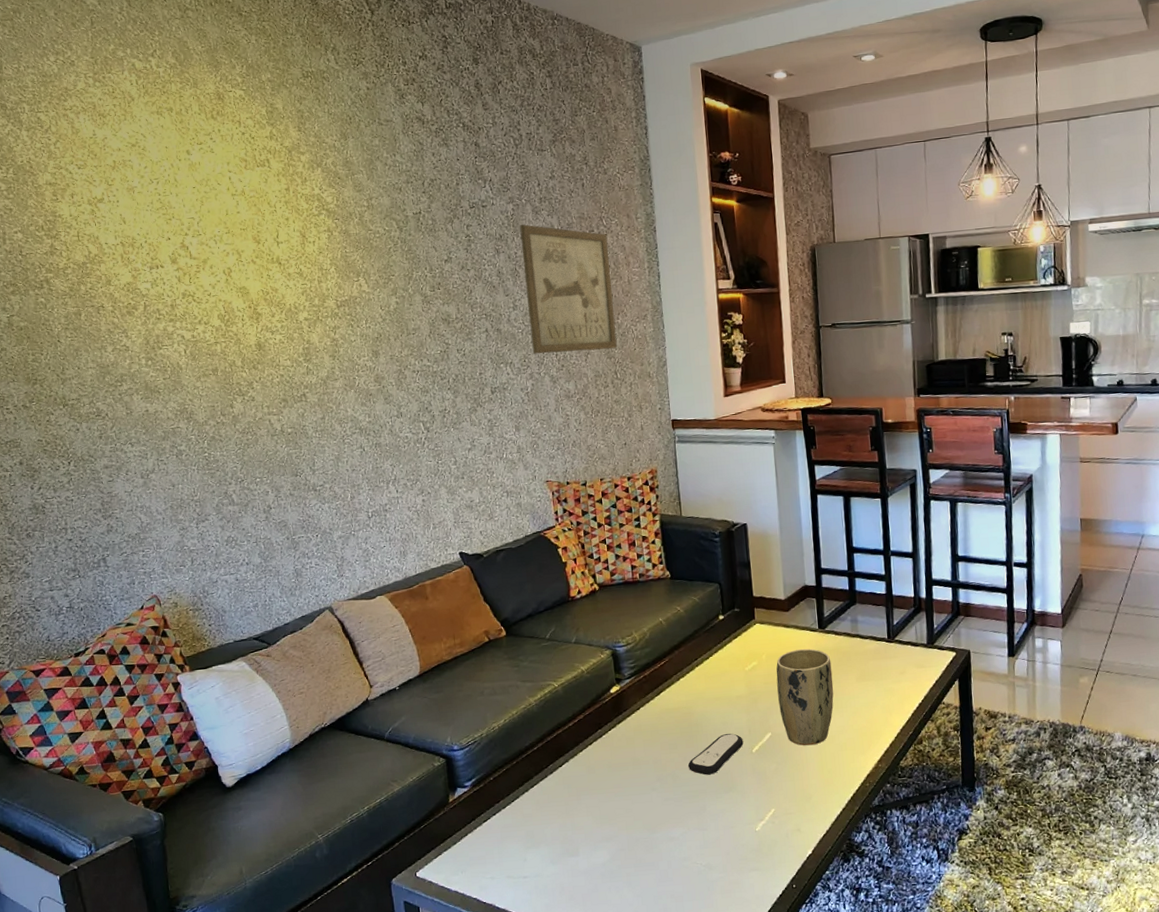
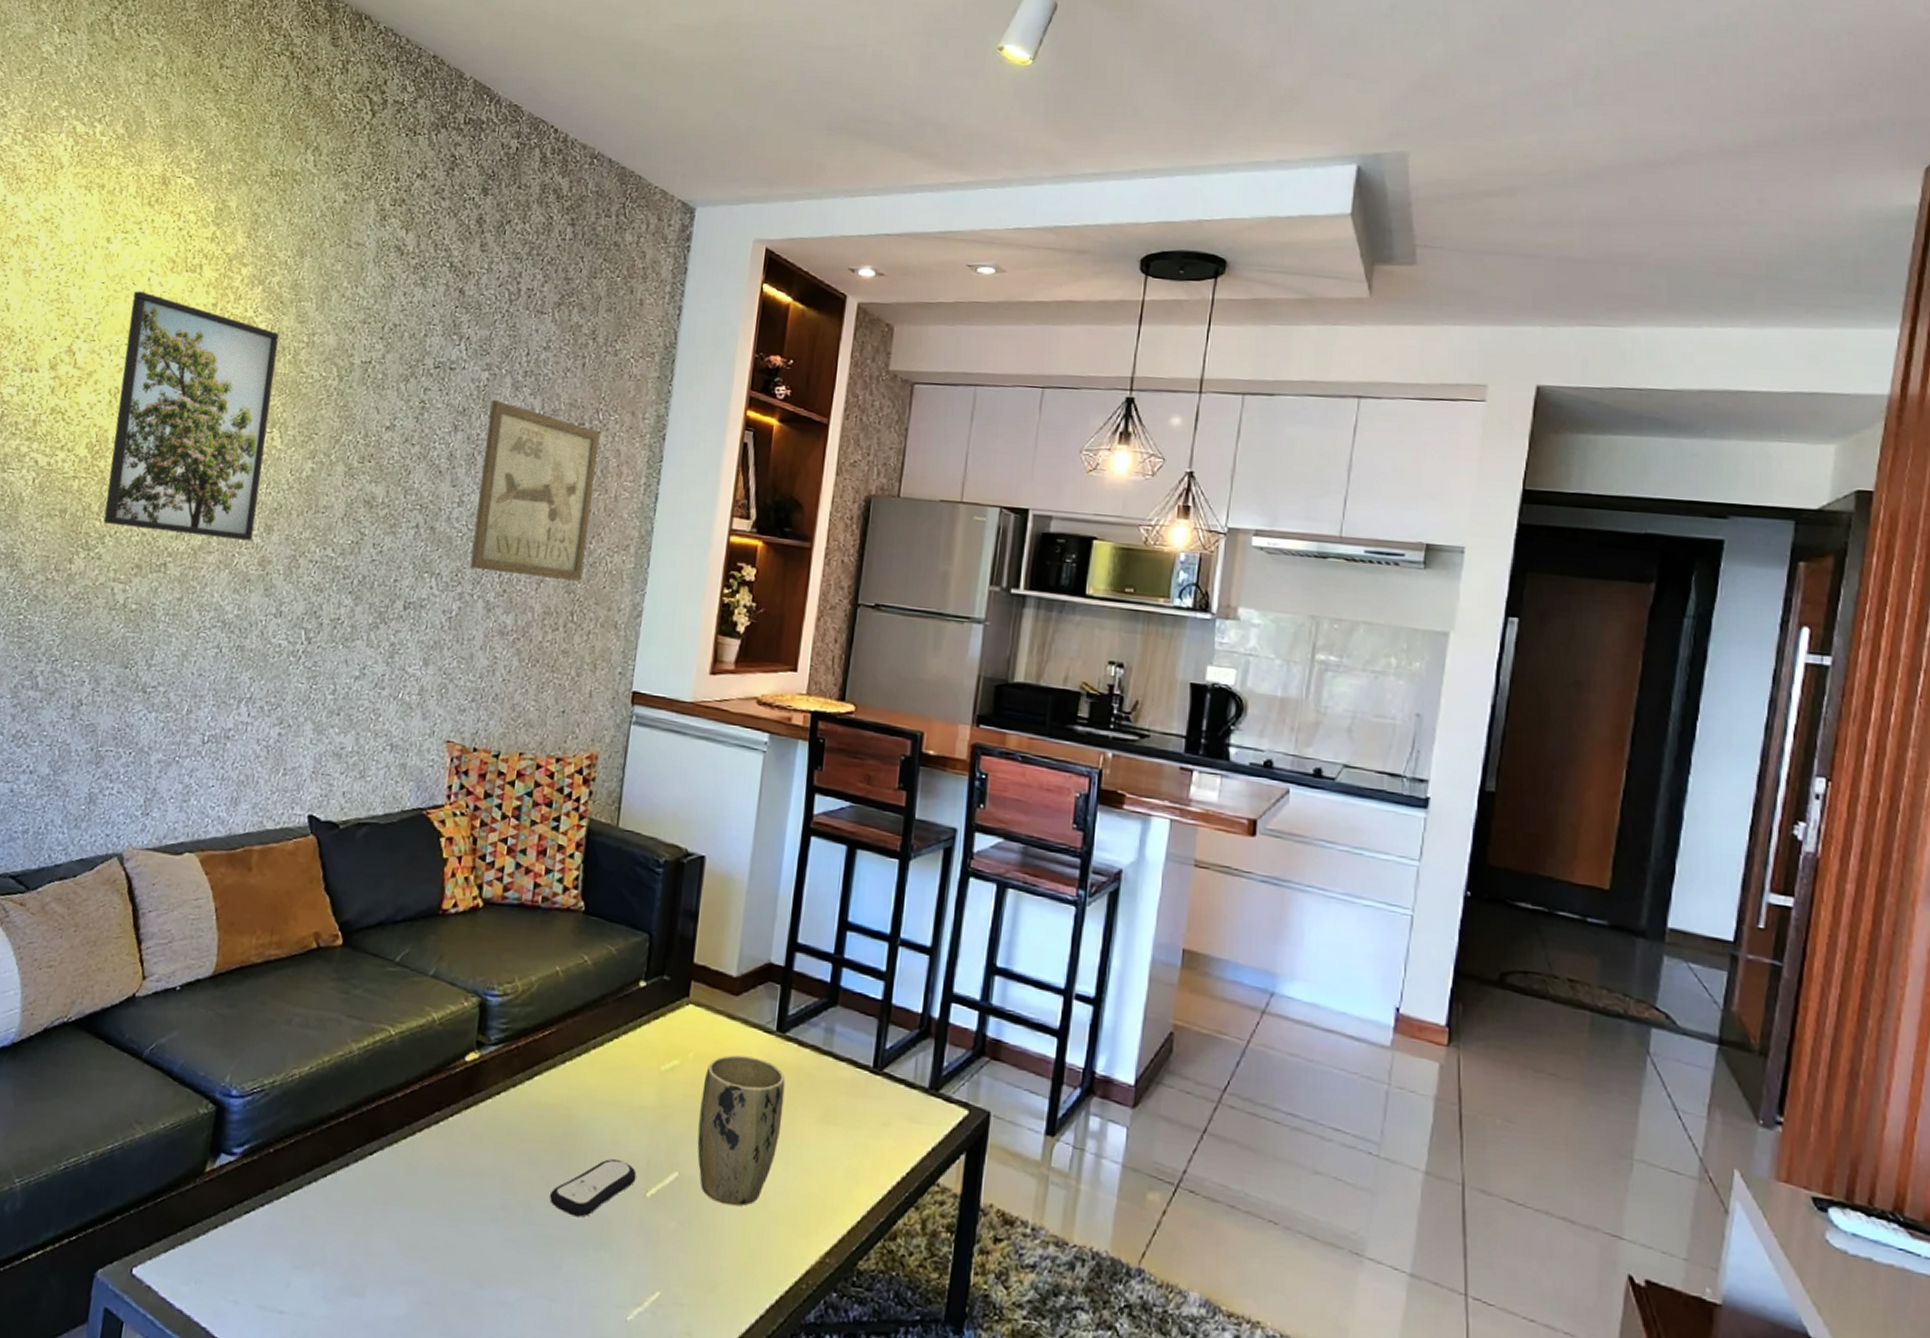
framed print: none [221,189,365,374] -> present [103,291,279,541]

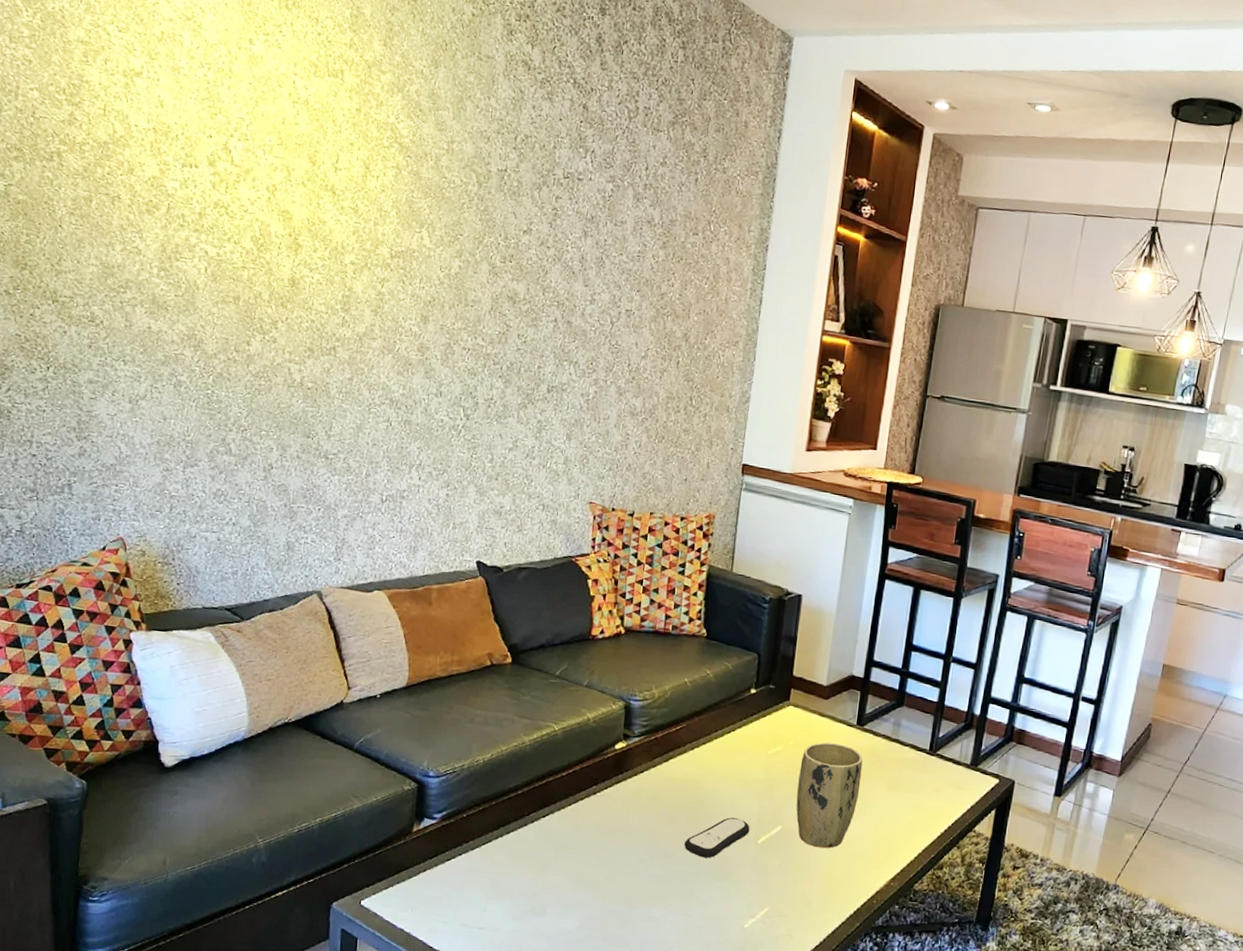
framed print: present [103,291,279,541] -> none [274,93,421,330]
wall art: present [469,400,601,582] -> none [602,209,713,372]

